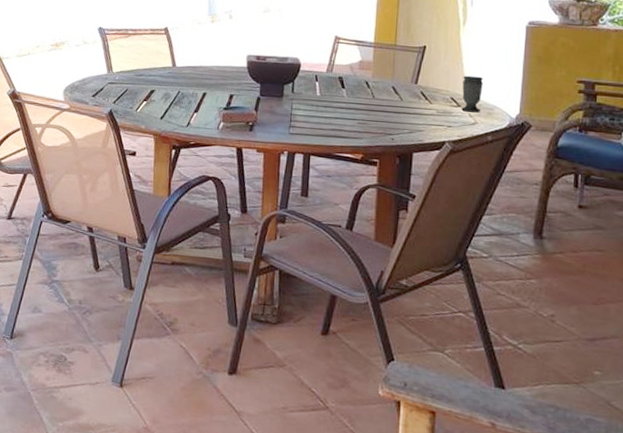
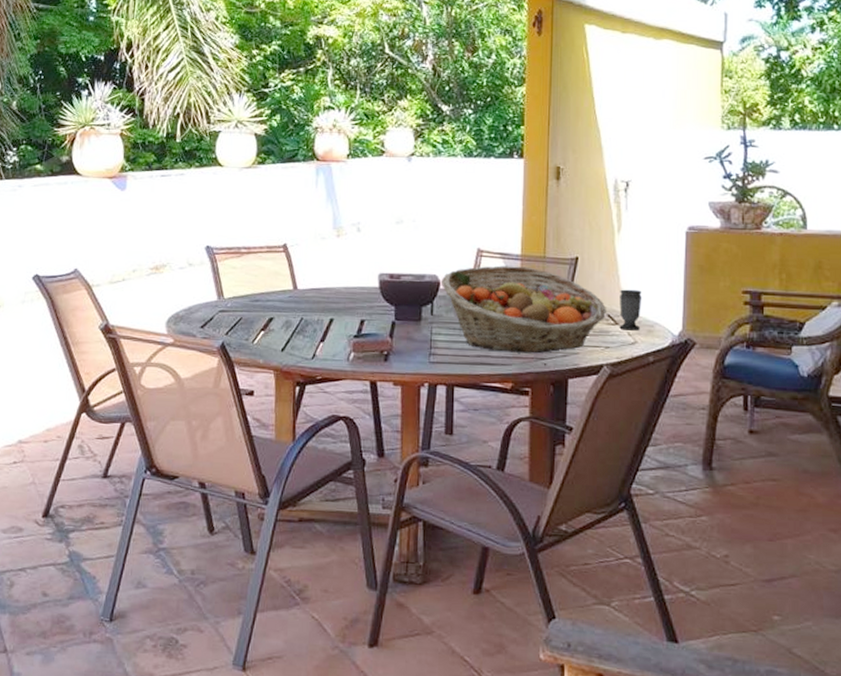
fruit basket: none [301,51,451,130] -> present [440,265,607,354]

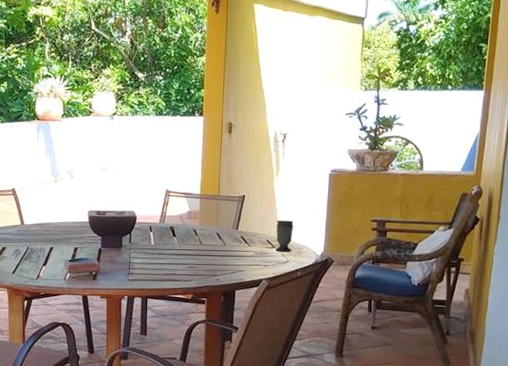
fruit basket: present [440,265,607,354] -> none [137,203,267,272]

